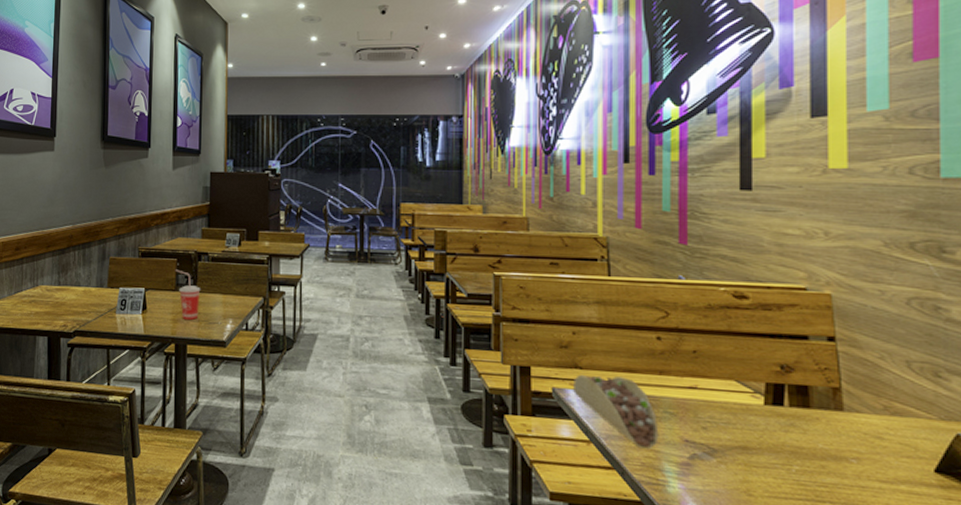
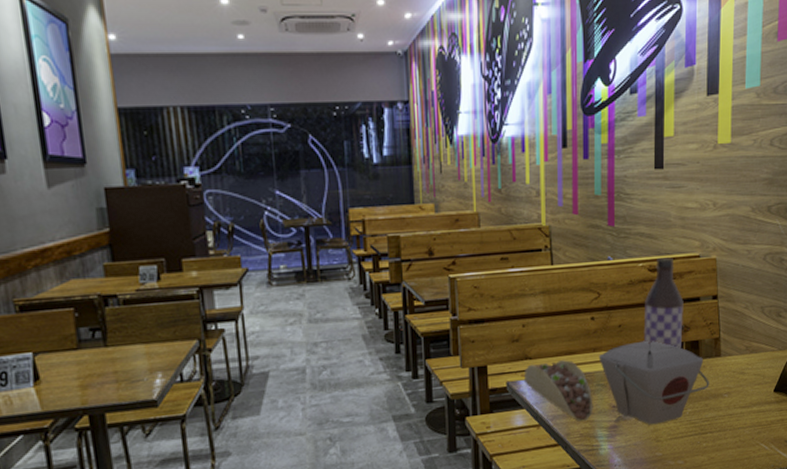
beverage cup: present [175,269,201,321] -> none [73,321,116,384]
takeout container: none [666,372,826,475] -> present [599,340,709,425]
bottle: none [727,285,784,391] -> present [643,257,684,349]

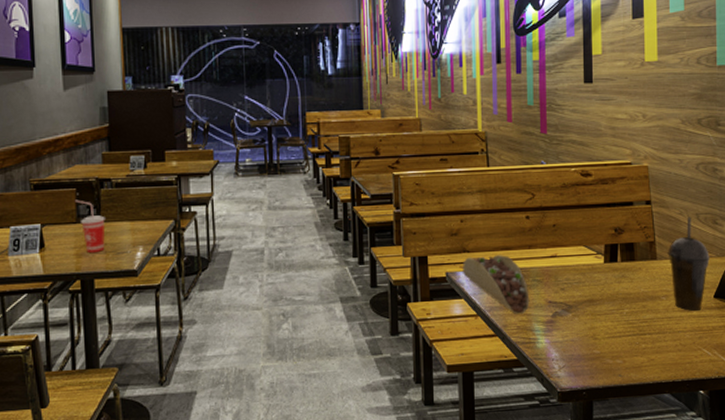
beverage cup: none [73,321,116,384] -> present [74,200,105,254]
takeout container: present [599,340,709,425] -> none [534,240,646,323]
bottle: present [643,257,684,349] -> none [577,164,617,250]
beverage cup: none [731,310,772,407] -> present [667,216,710,311]

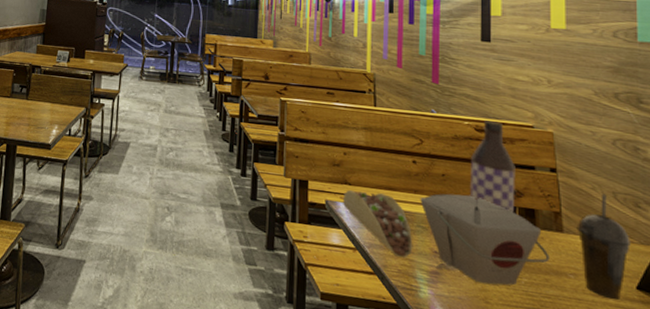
beverage cup: present [74,200,105,254] -> none [11,79,32,124]
takeout container: none [534,240,646,323] -> present [420,193,549,286]
bottle: none [577,164,617,250] -> present [469,120,516,213]

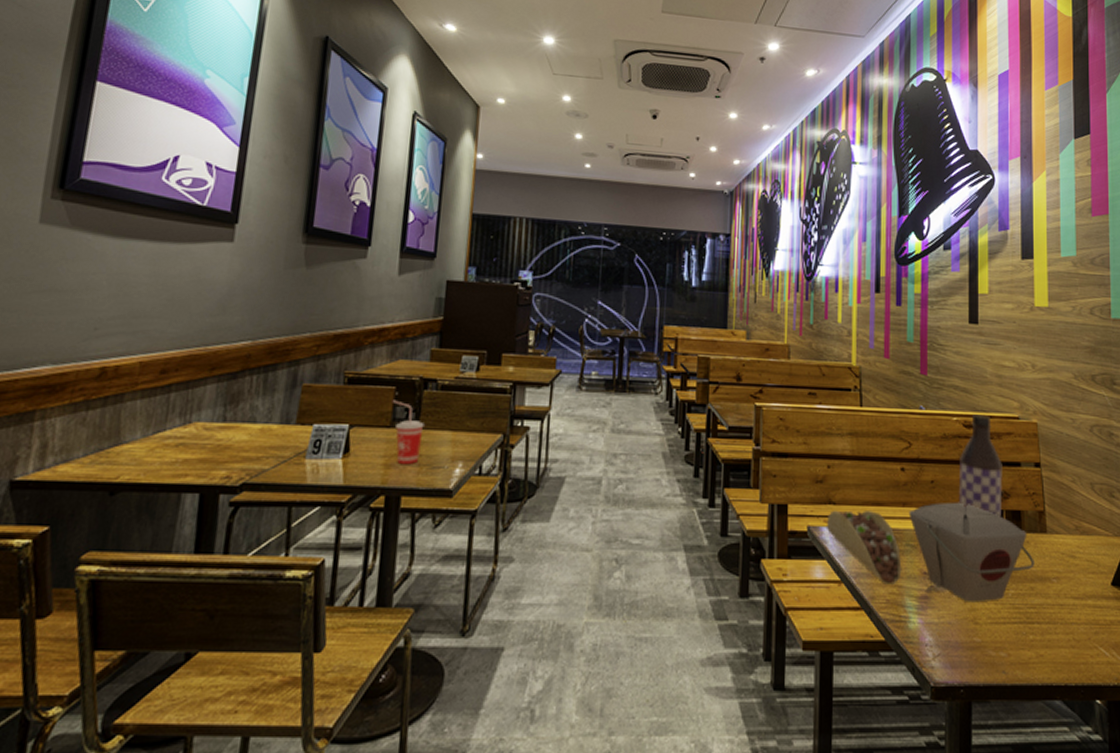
beverage cup: none [11,79,32,124] -> present [392,400,424,465]
beverage cup: present [576,193,631,299] -> none [1059,485,1106,599]

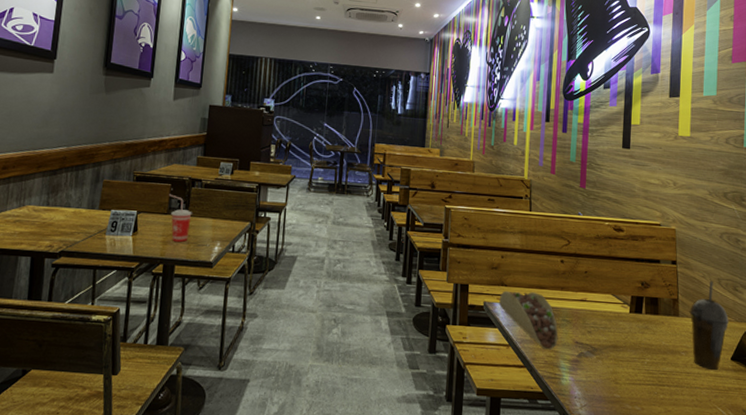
takeout container: present [908,502,1034,603] -> none [565,288,667,367]
bottle: present [958,414,1003,517] -> none [606,221,645,302]
beverage cup: none [1059,485,1106,599] -> present [689,280,729,370]

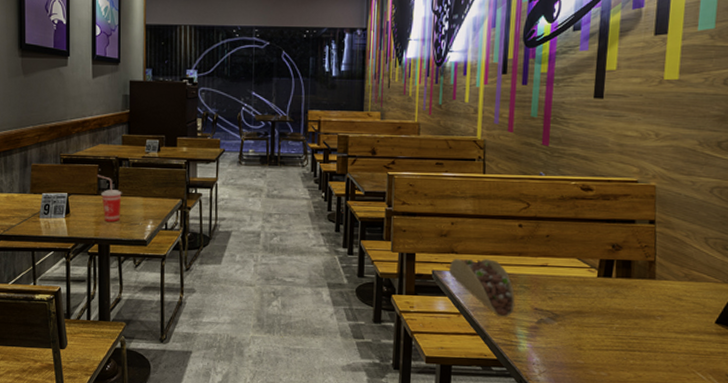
beverage cup: present [689,280,729,370] -> none [668,240,716,334]

